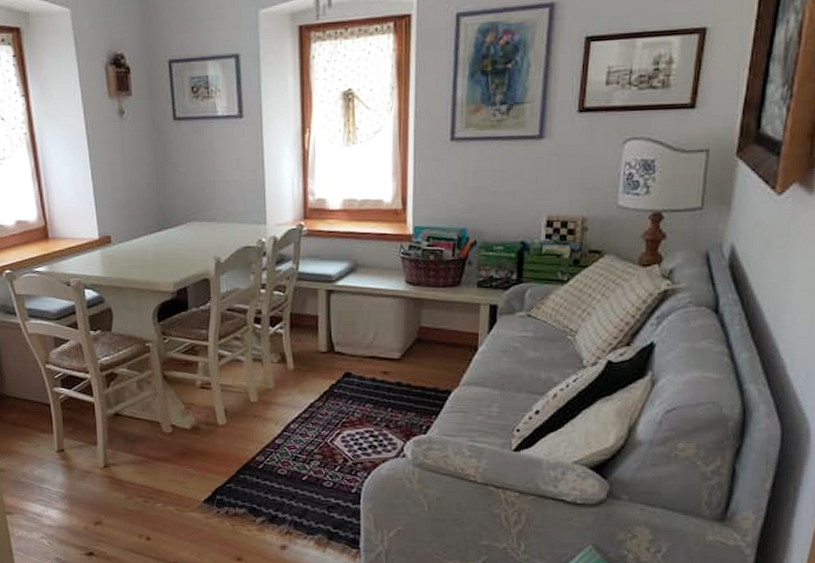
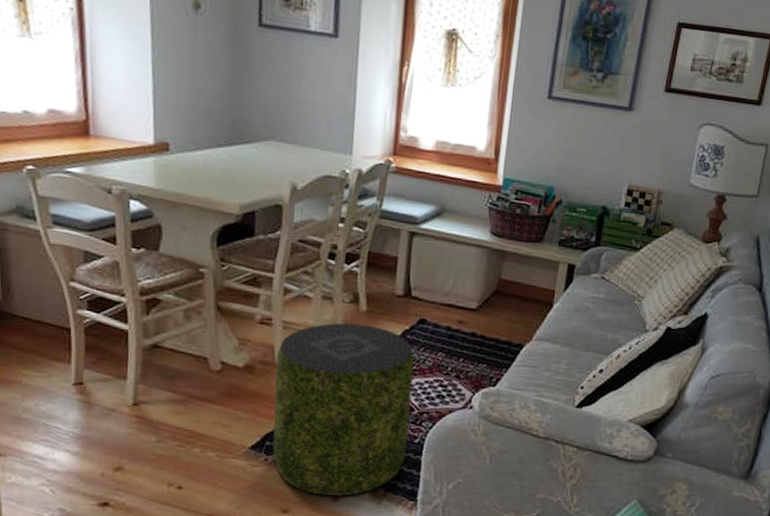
pouf: none [217,382,345,545] -> present [272,323,415,496]

